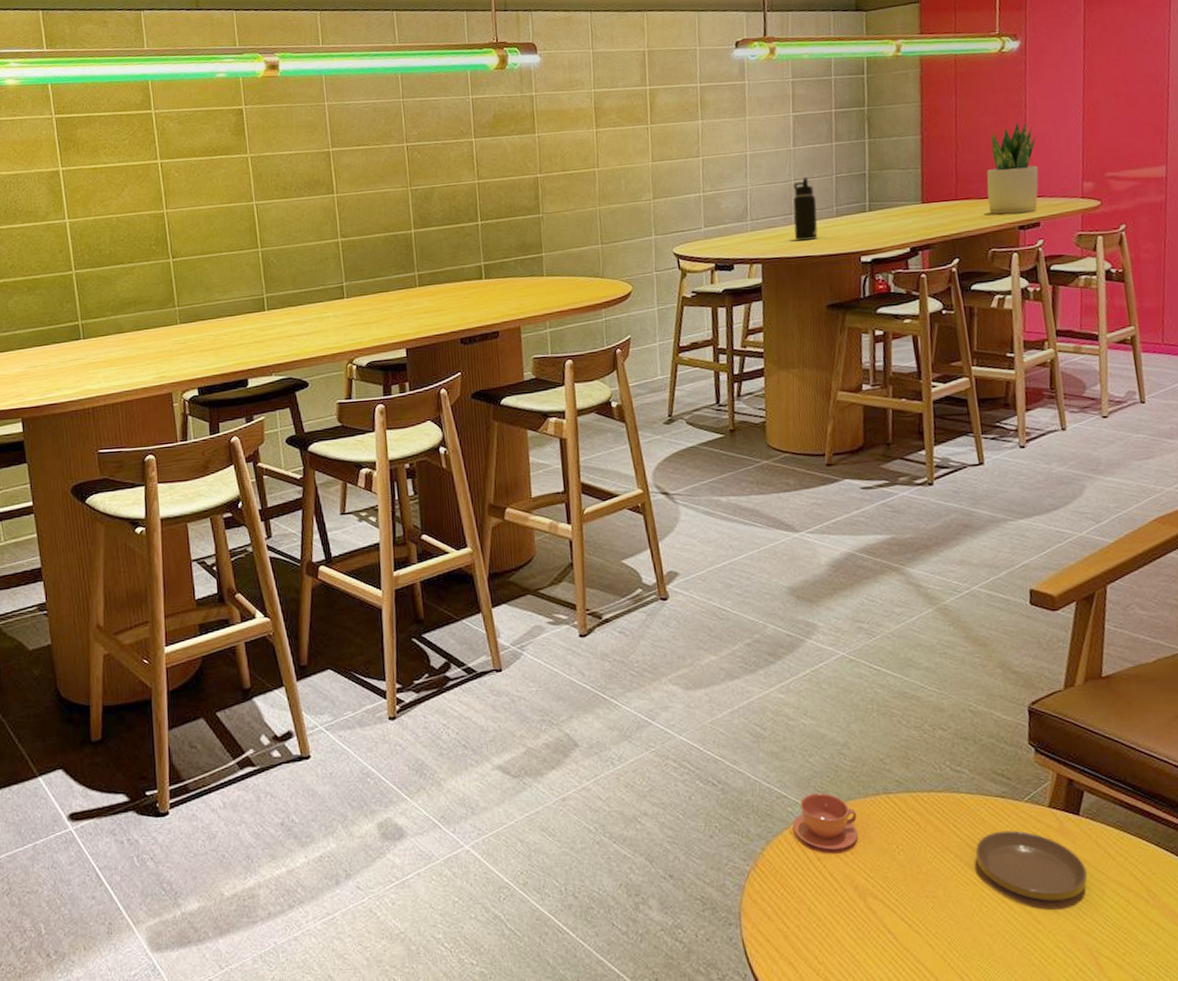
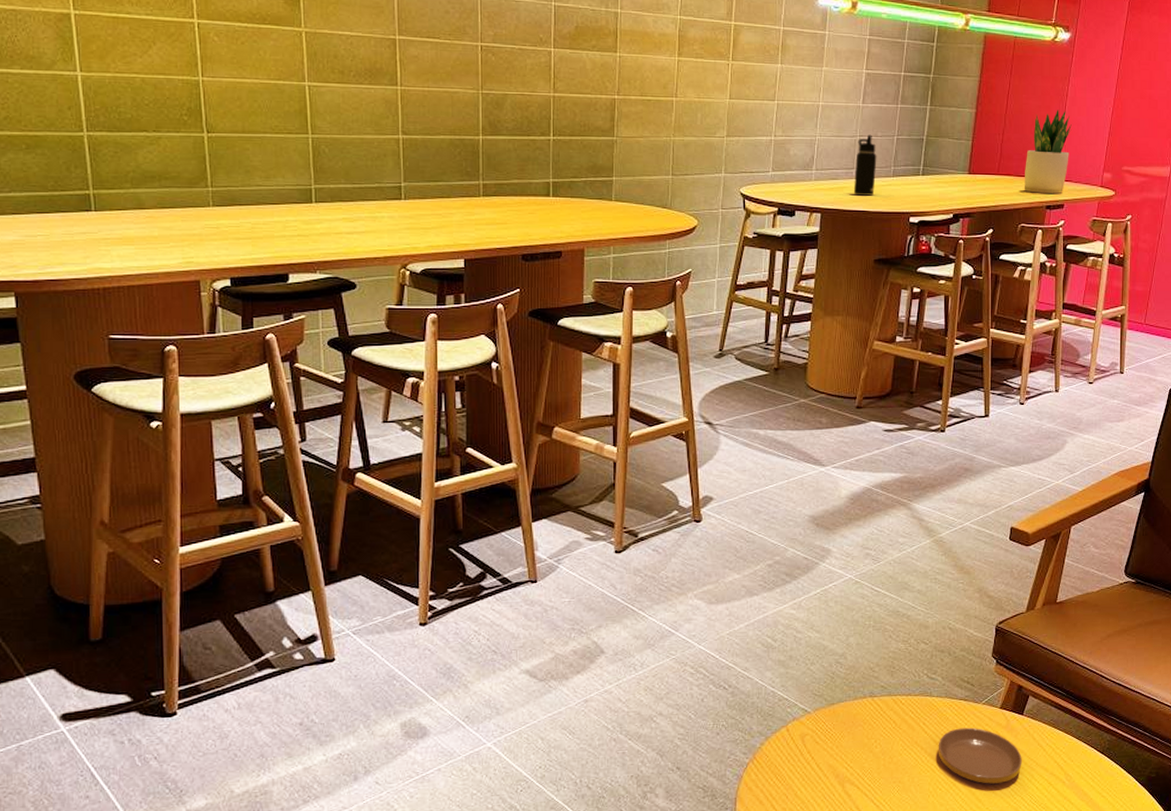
teacup: present [792,792,858,850] -> none [790,696,845,744]

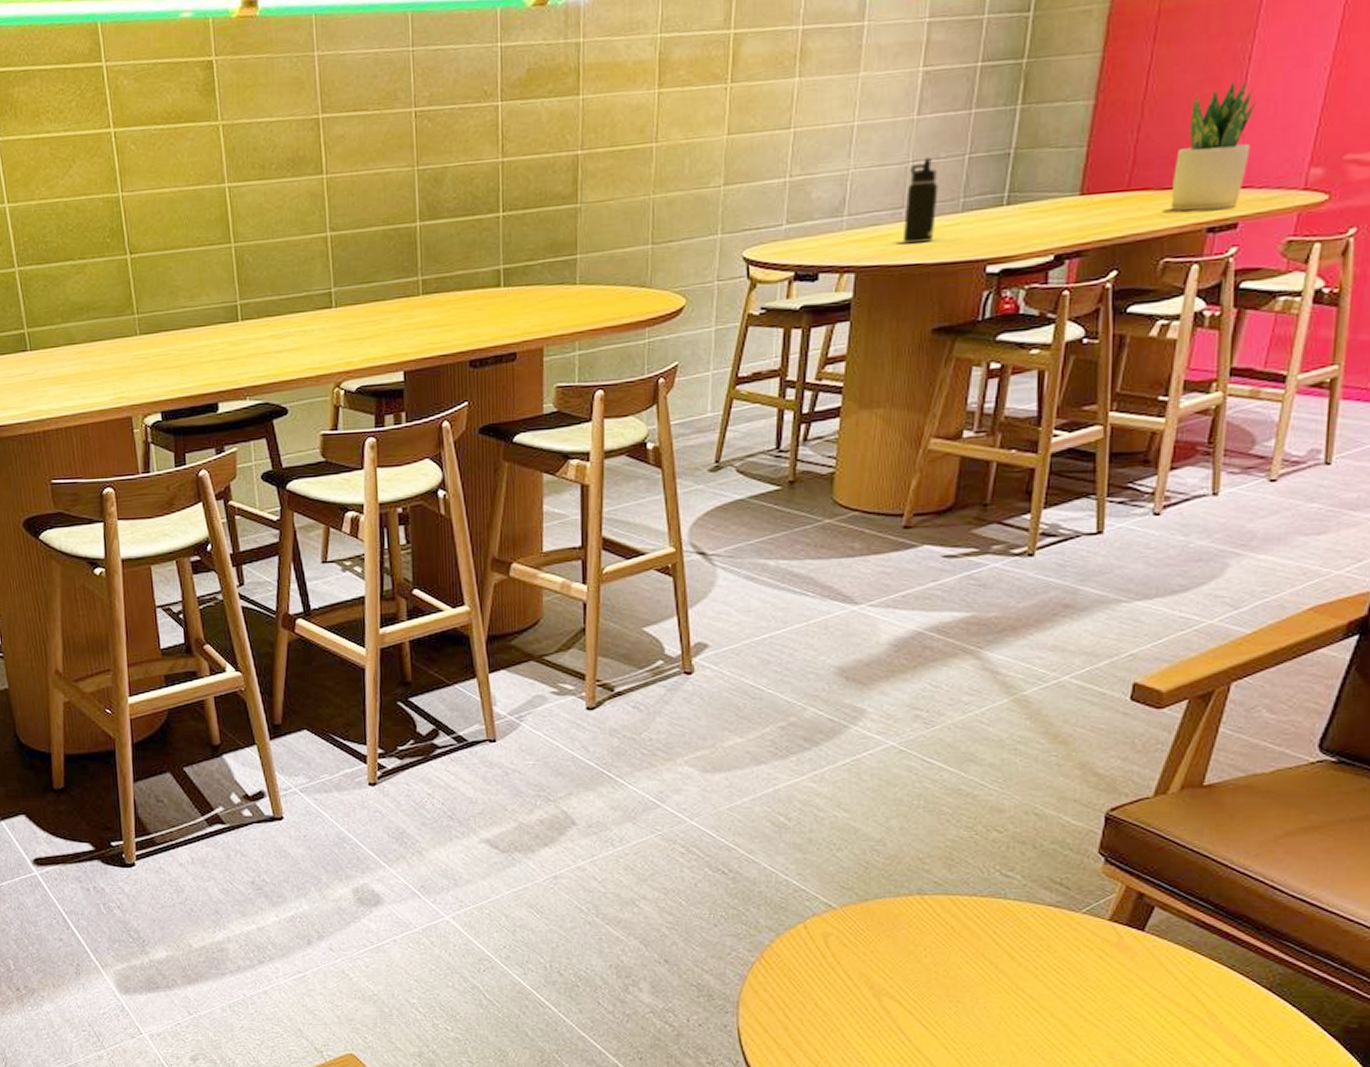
saucer: present [938,727,1022,784] -> none [1014,941,1141,1016]

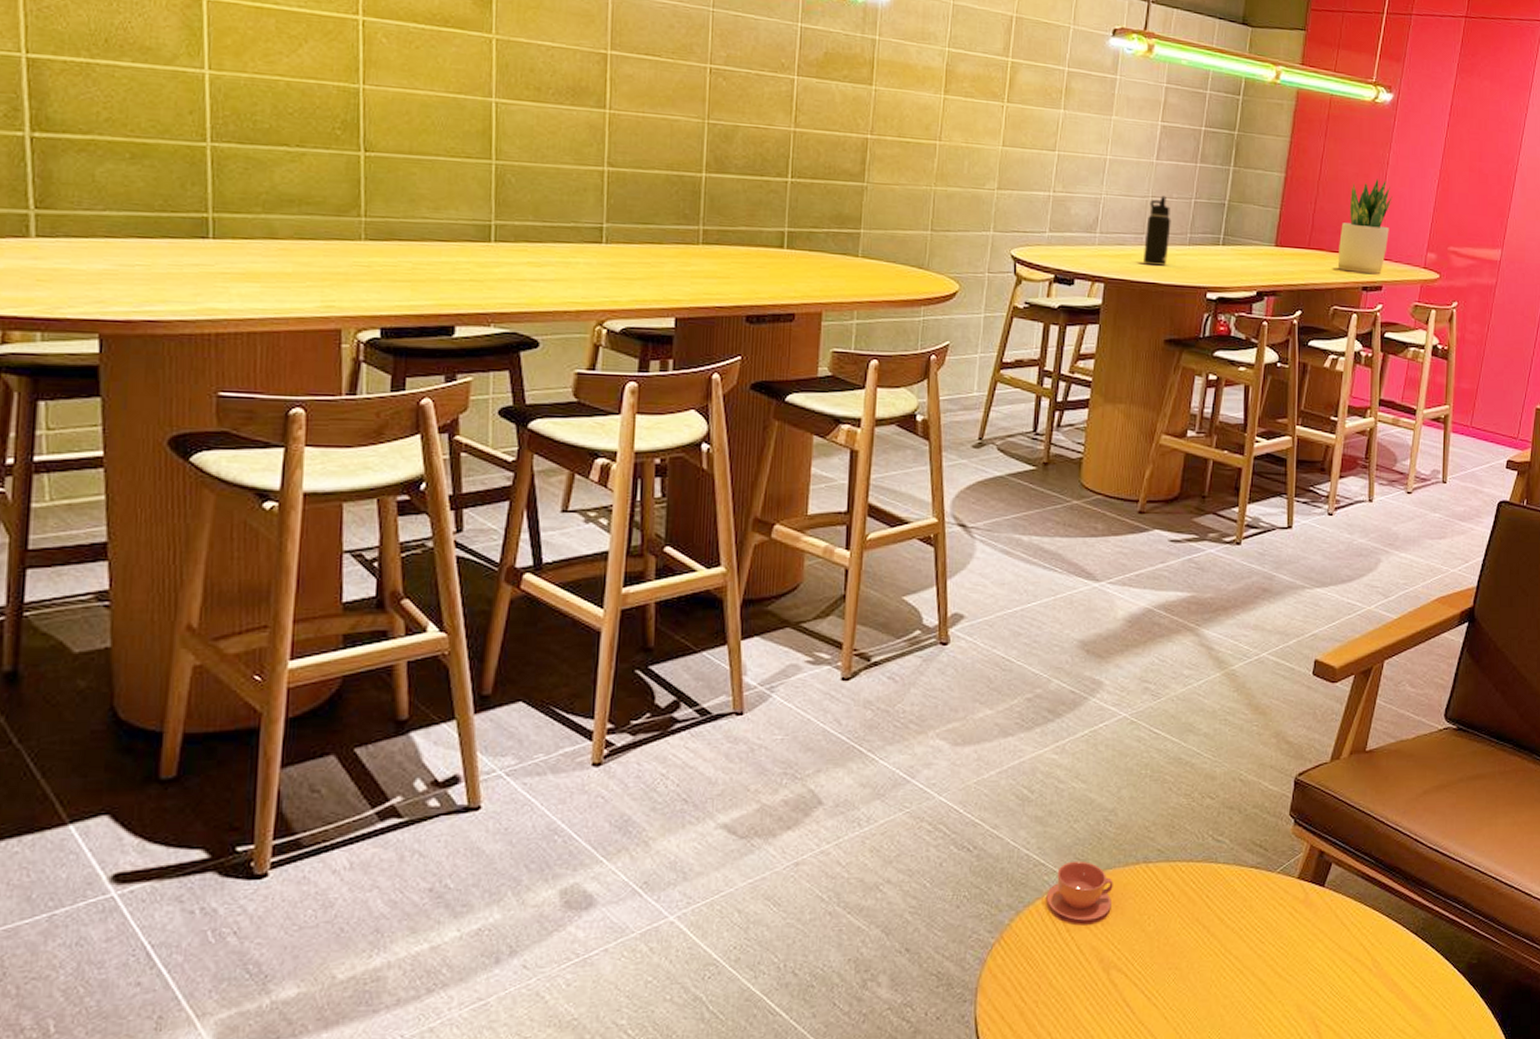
teacup: none [808,888,883,947] -> present [1046,860,1113,921]

